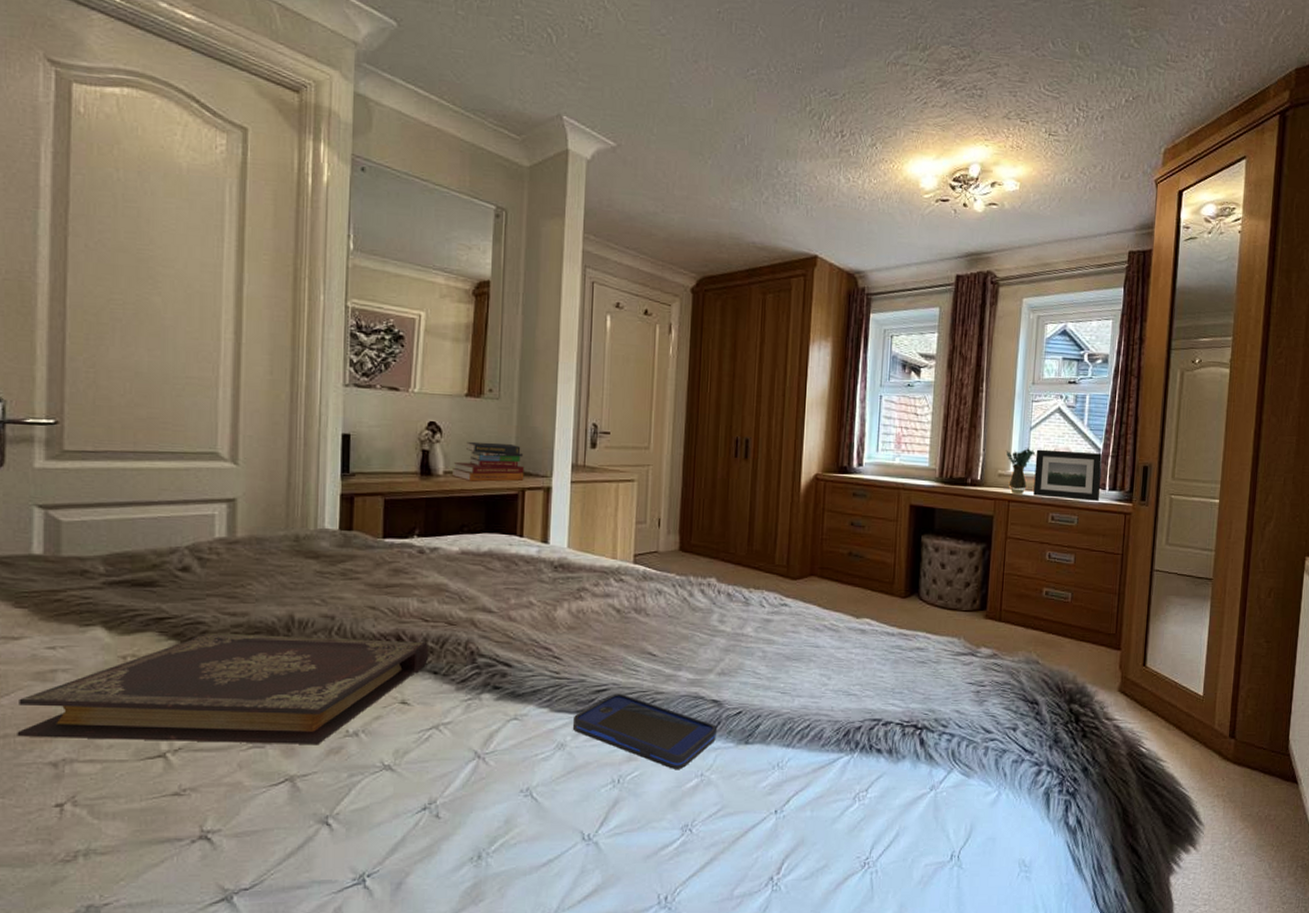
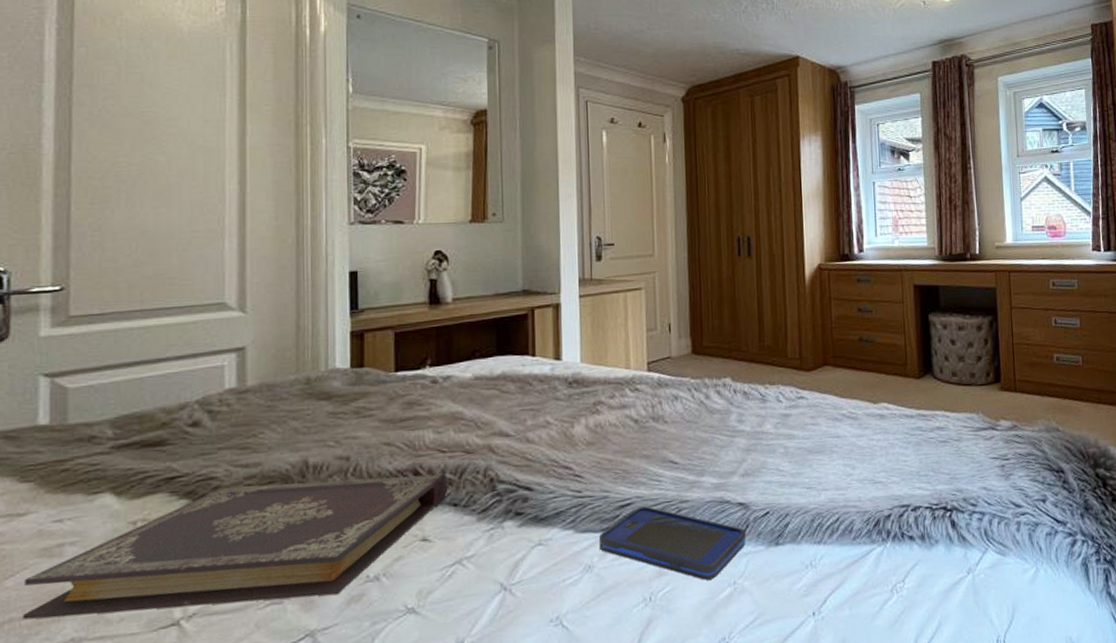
books: present [452,441,525,482] -> none [461,264,533,306]
vase: present [1006,447,1036,495] -> none [1000,218,1029,265]
picture frame: present [1033,449,1102,502] -> none [1029,216,1096,265]

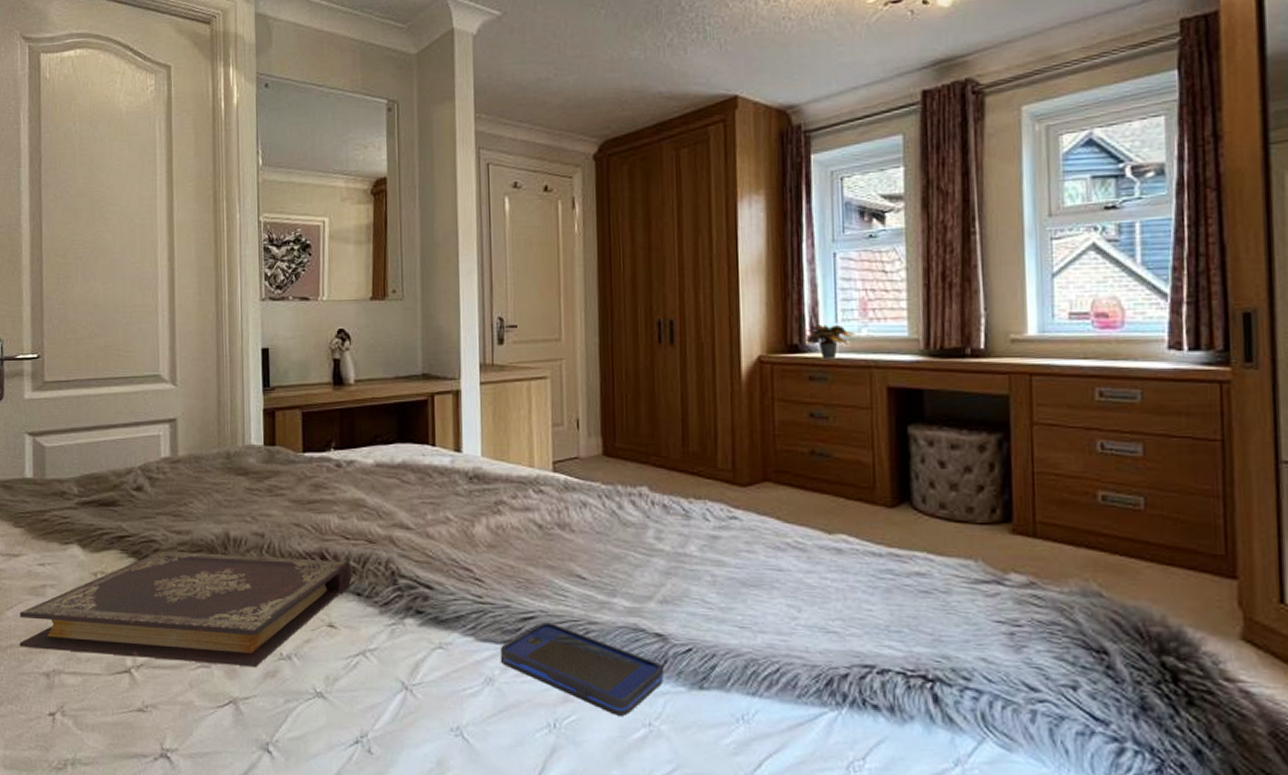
potted plant: none [853,237,890,266] -> present [804,324,855,360]

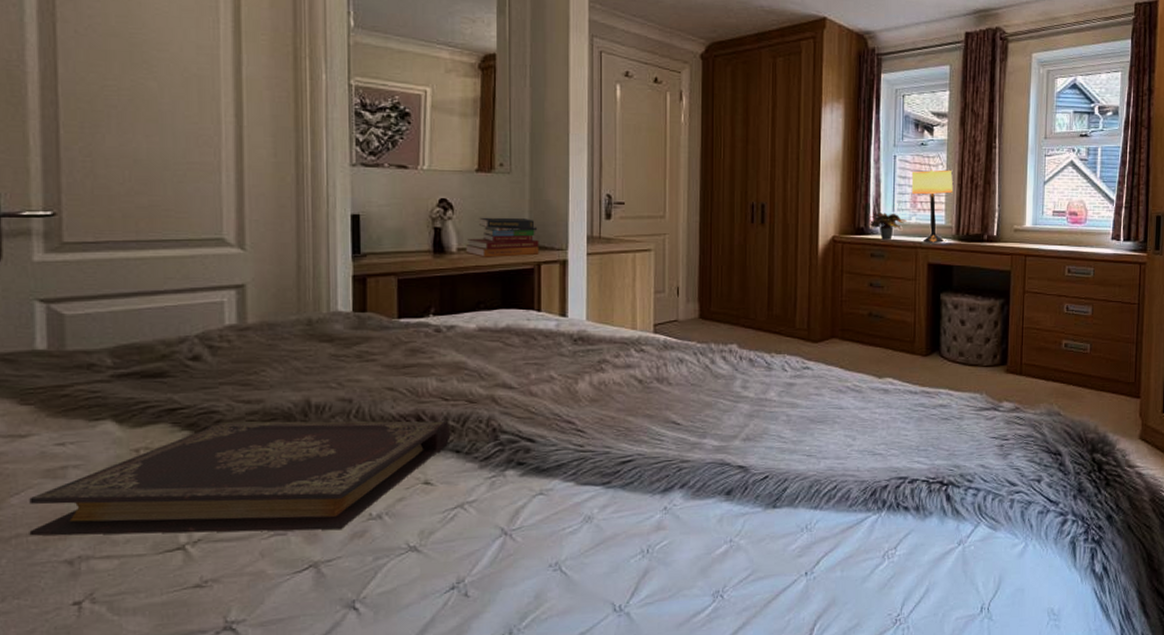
books: none [363,346,433,389] -> present [466,217,539,257]
mobile phone: present [499,622,663,717] -> none [599,464,744,538]
table lamp: none [858,266,918,362] -> present [911,169,954,244]

